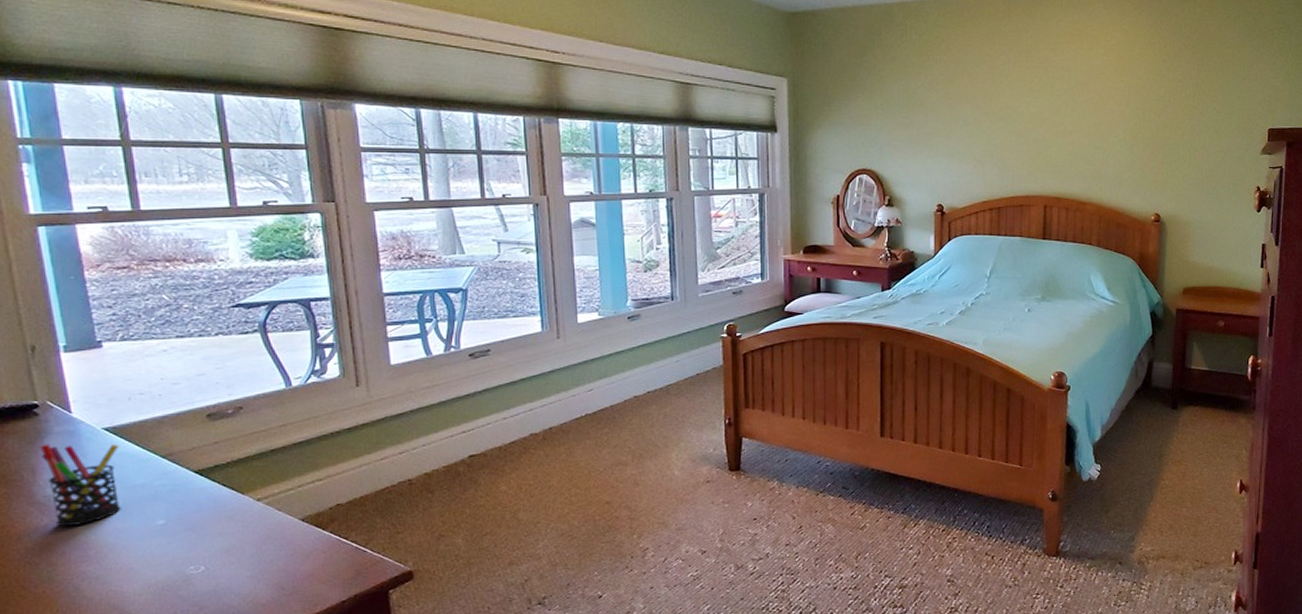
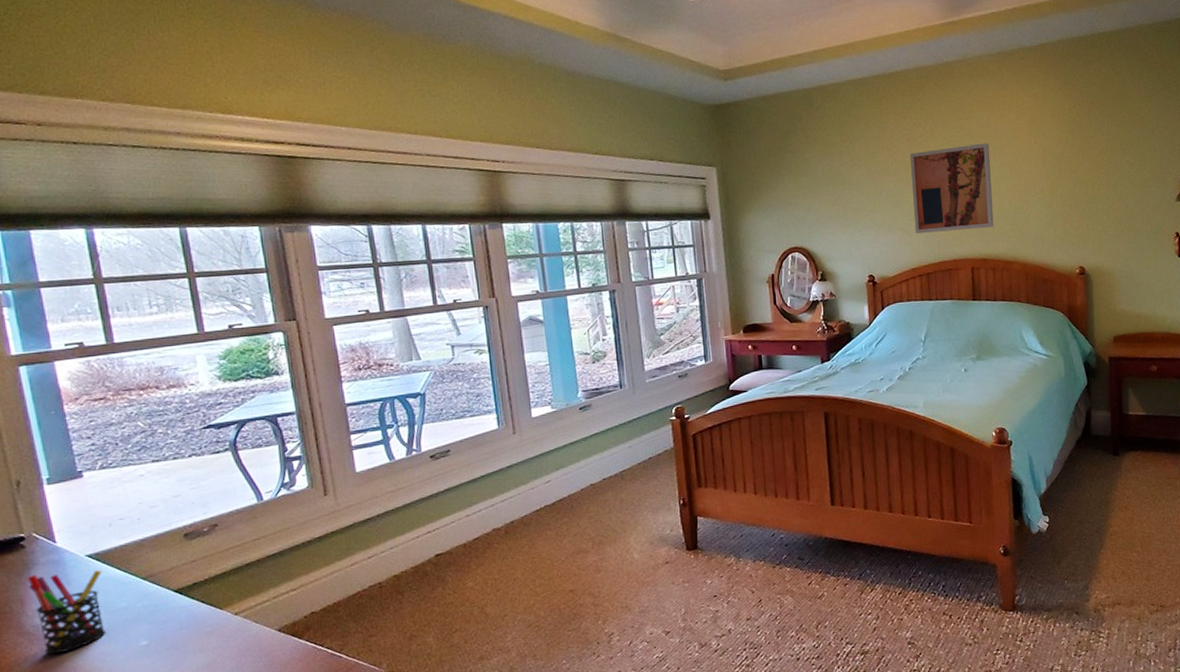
wall art: none [989,76,1074,166] -> present [910,143,994,233]

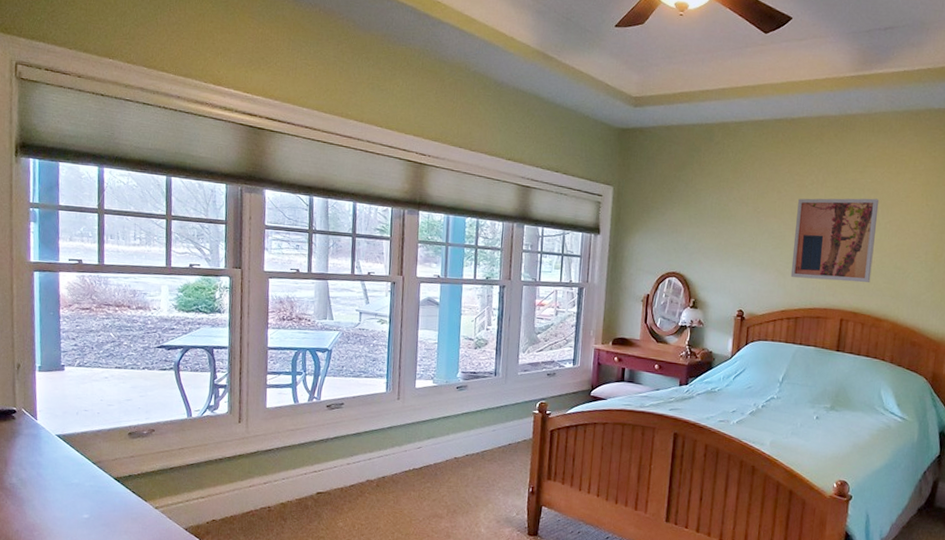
pen holder: present [27,570,106,655] -> none [12,442,66,511]

